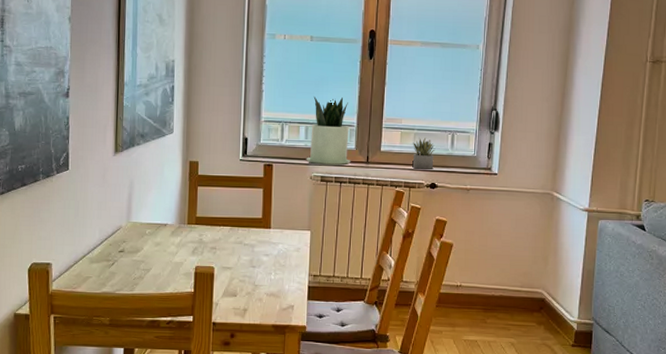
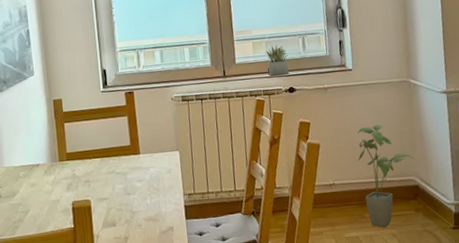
planter: present [306,97,351,166] -> none [163,17,209,86]
house plant: none [488,233,545,336] -> present [357,125,414,228]

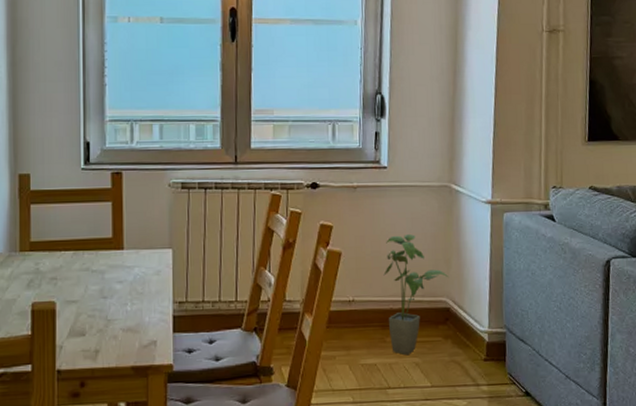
succulent plant: present [266,44,289,76] -> none [288,129,315,168]

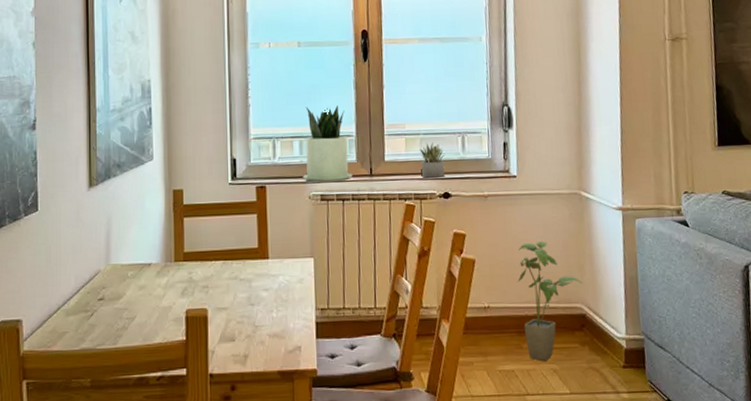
planter: none [162,88,216,170] -> present [302,105,353,183]
succulent plant: none [288,129,315,168] -> present [420,142,445,179]

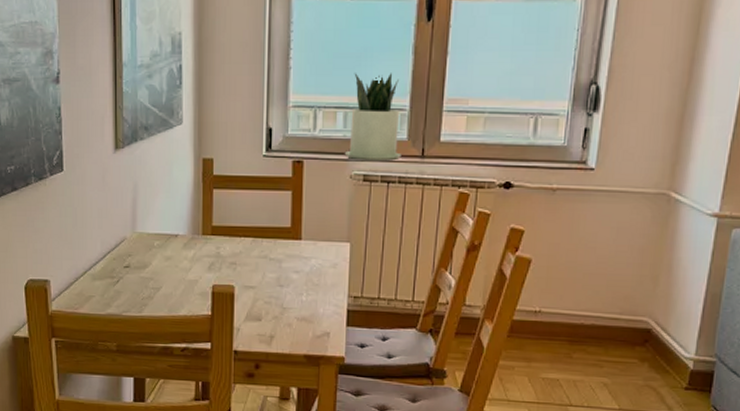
succulent plant: present [420,142,445,179] -> none [481,122,512,165]
house plant: present [517,241,582,362] -> none [577,245,654,374]

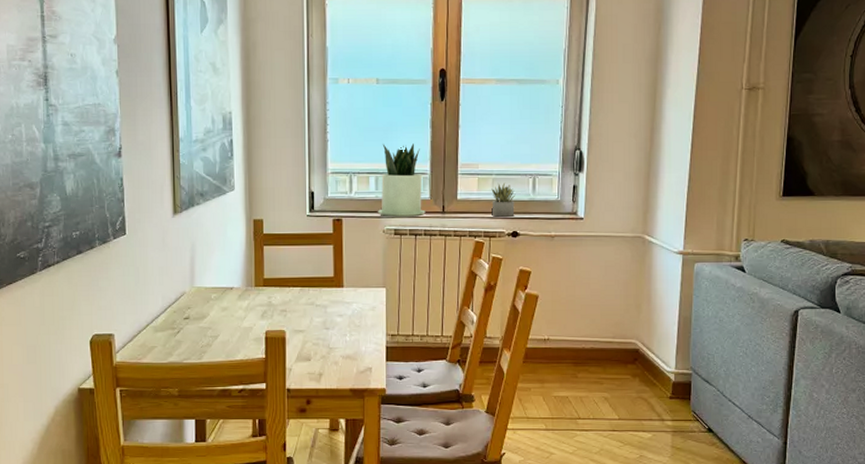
succulent plant: none [481,122,512,165] -> present [491,182,516,218]

